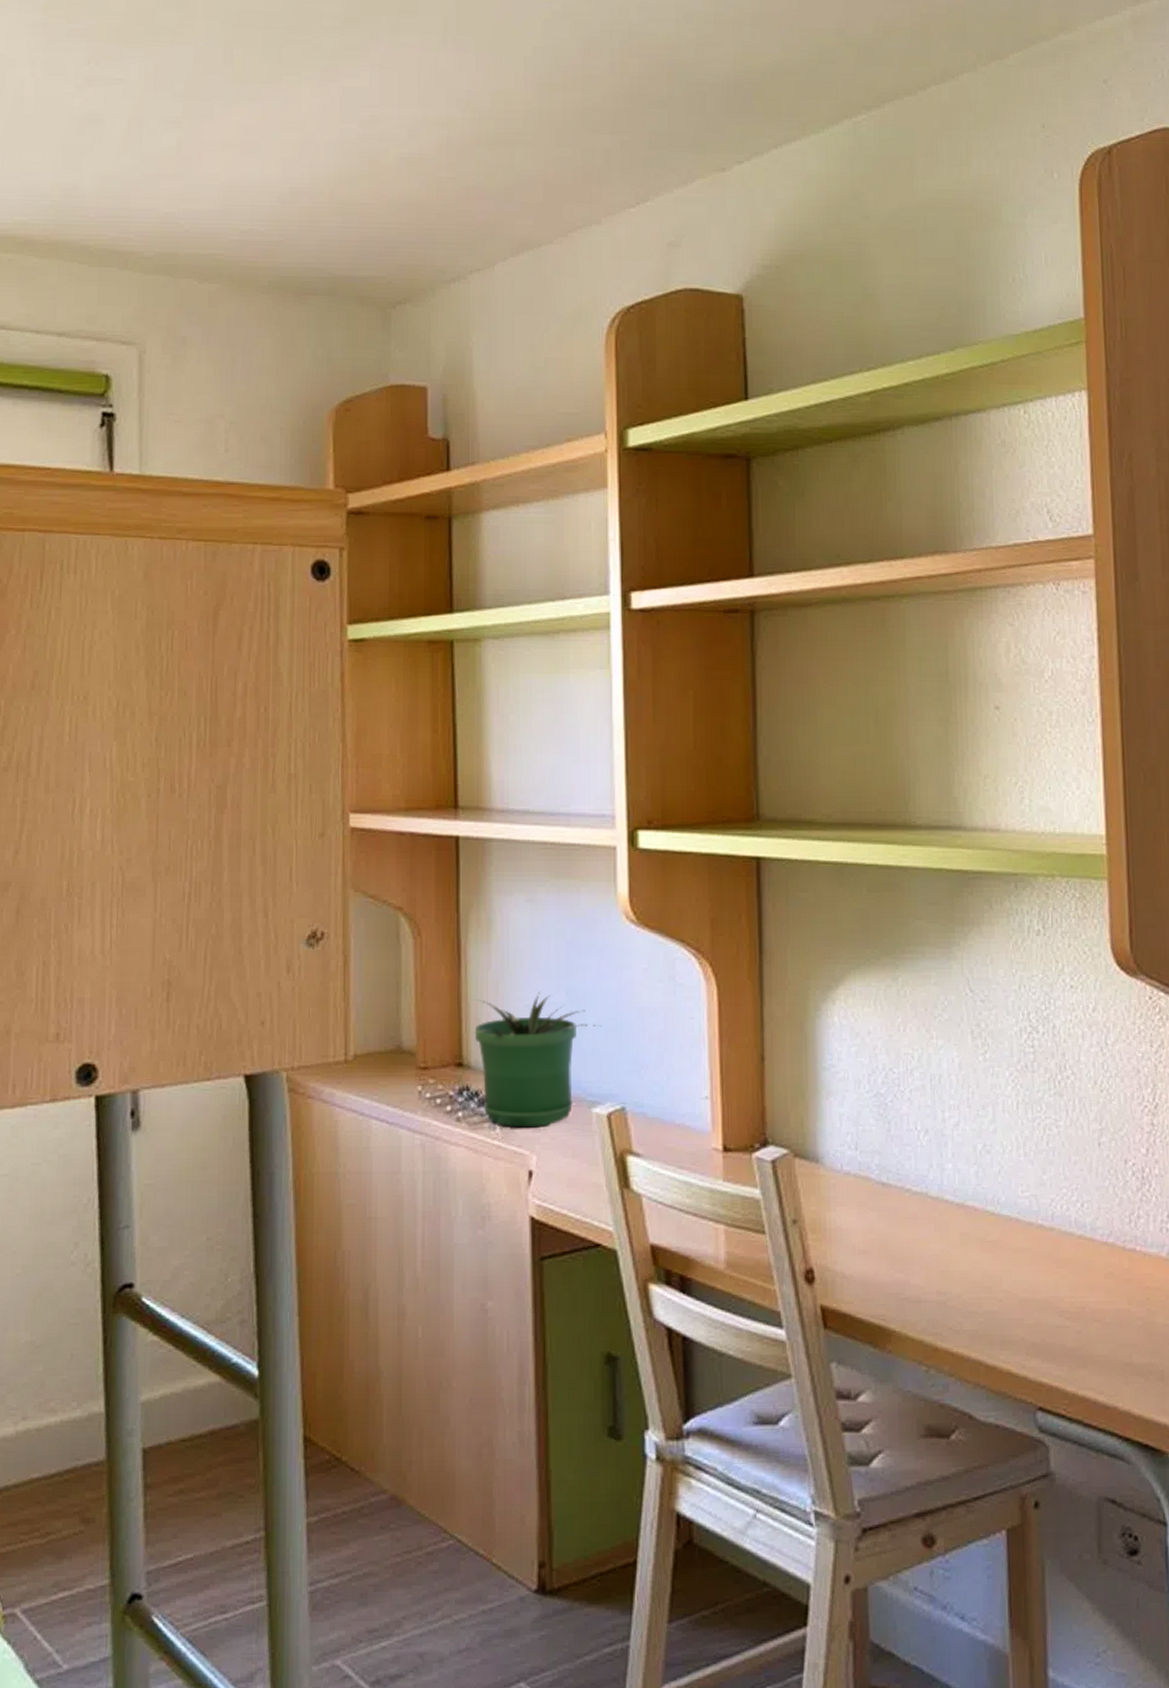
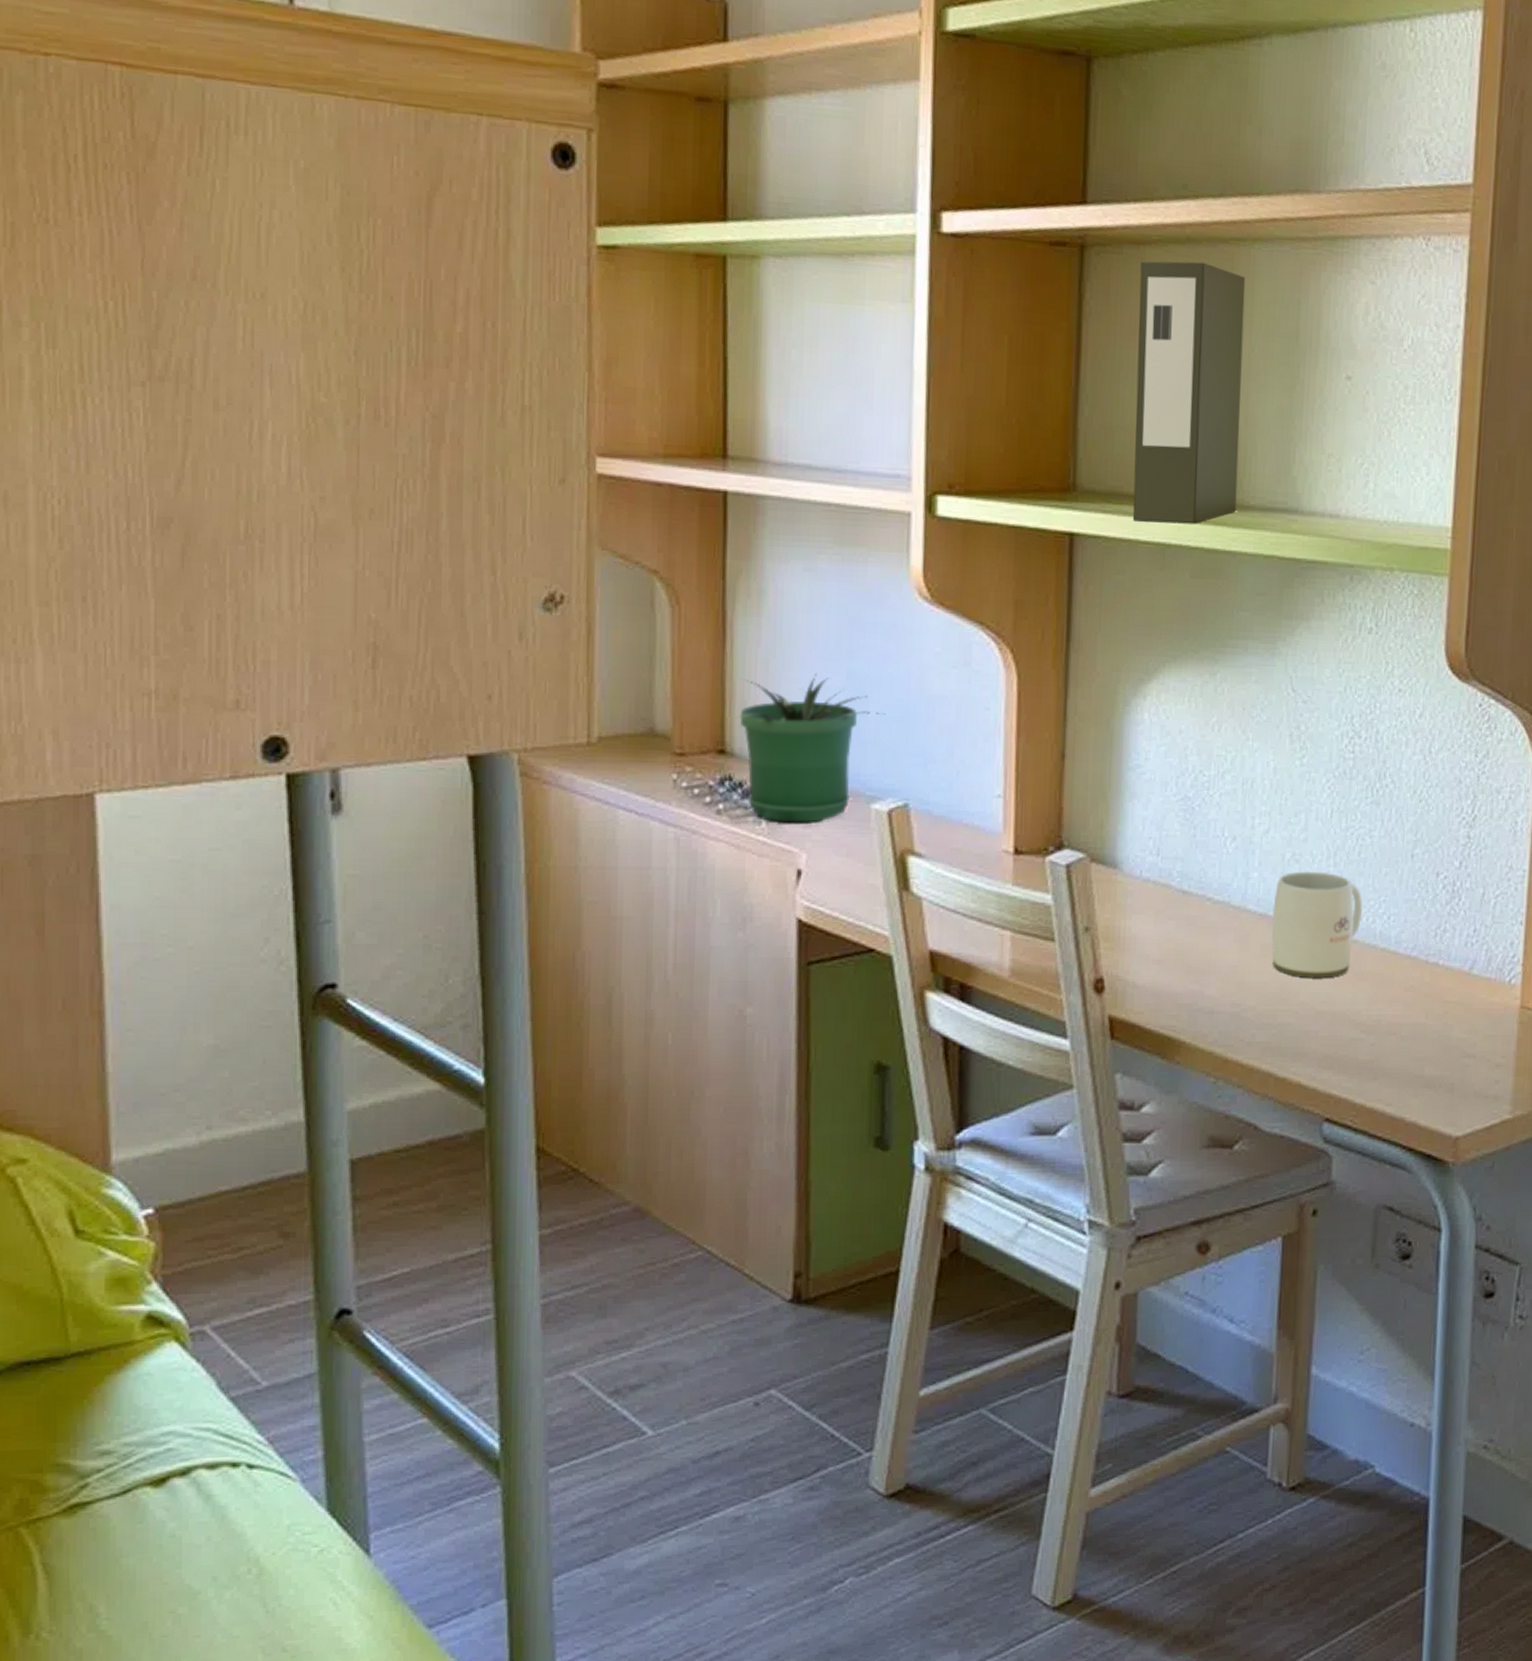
binder: none [804,617,904,844] -> present [1132,261,1246,524]
mug: none [969,1161,1056,1267] -> present [1271,871,1363,979]

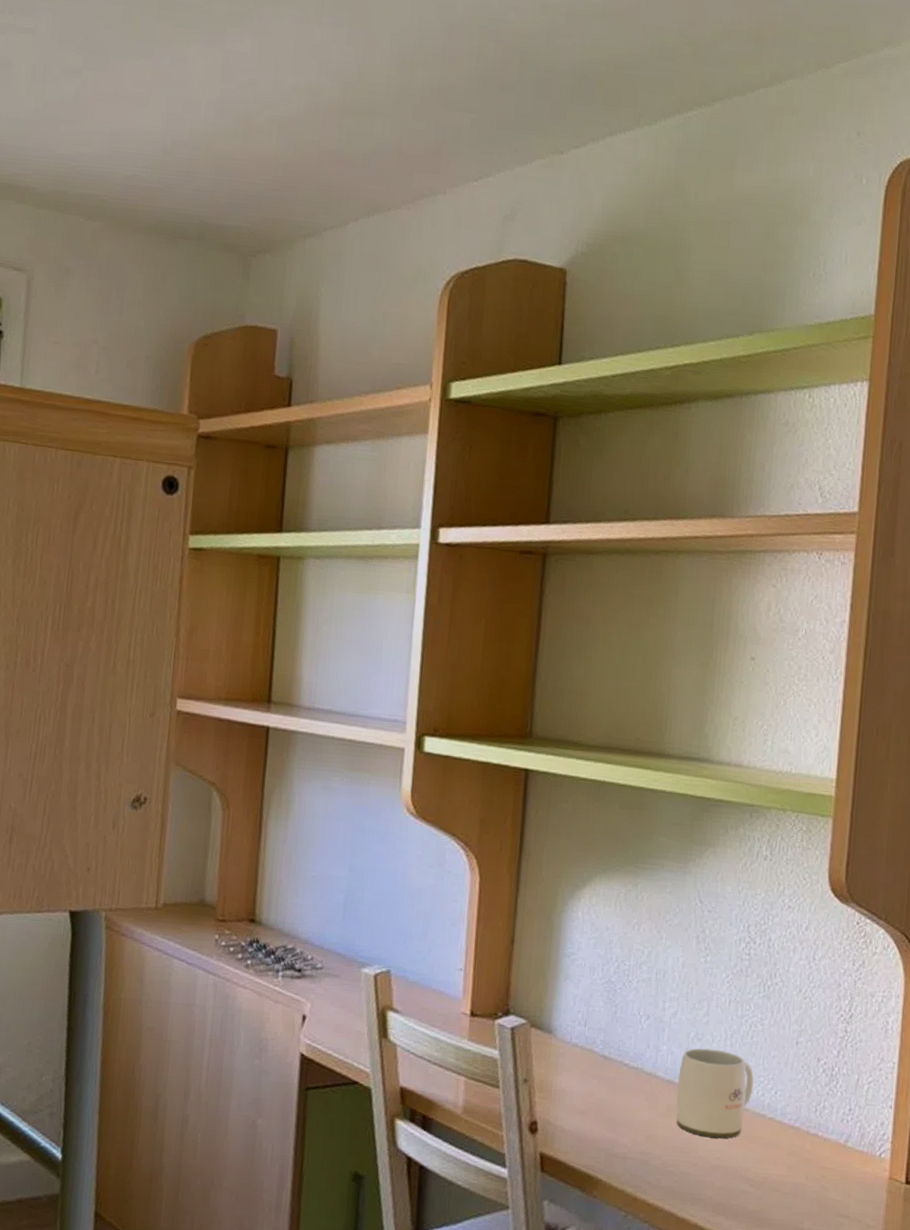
planter: present [732,673,886,823] -> none [261,865,377,980]
binder: present [1132,261,1246,524] -> none [575,566,672,767]

